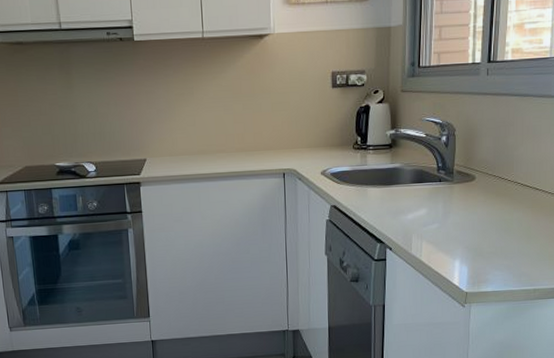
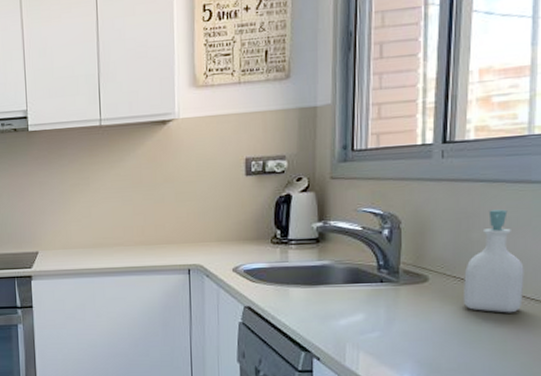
soap bottle: none [500,119,544,205] -> present [463,209,524,313]

